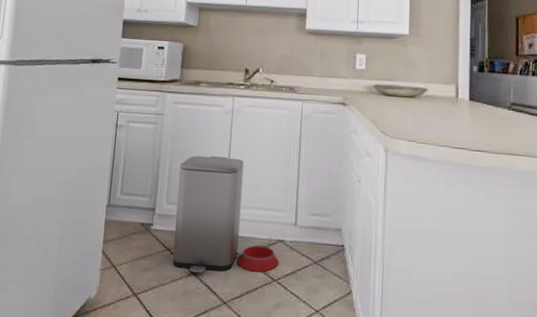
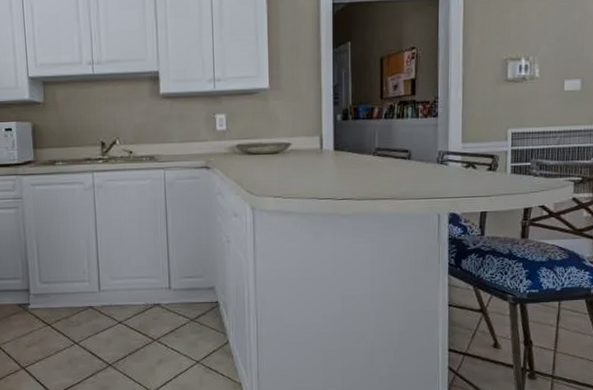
pedal bin: present [172,155,244,273] -> none [48,233,116,343]
pet bowl: present [237,245,279,273] -> none [117,311,158,335]

